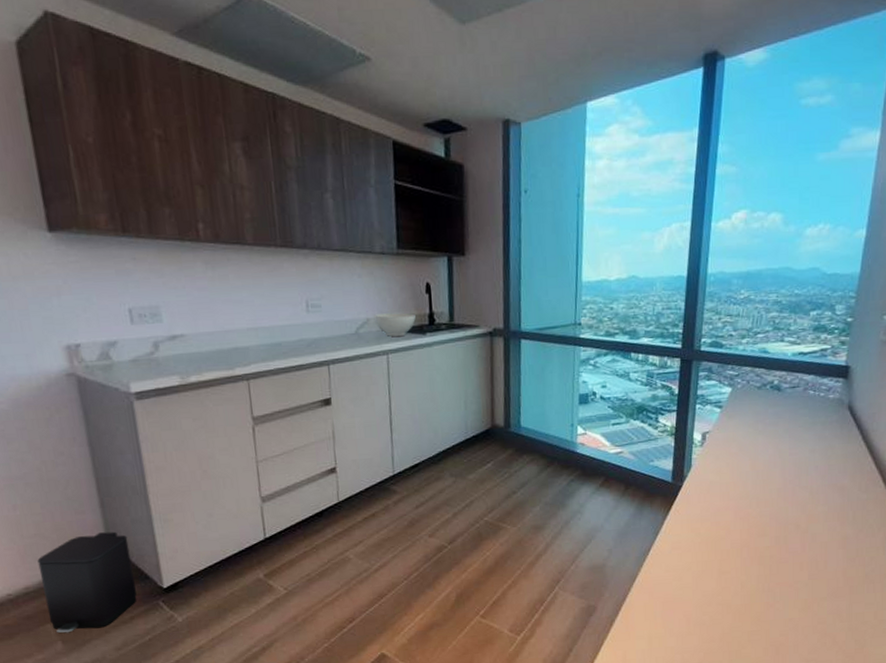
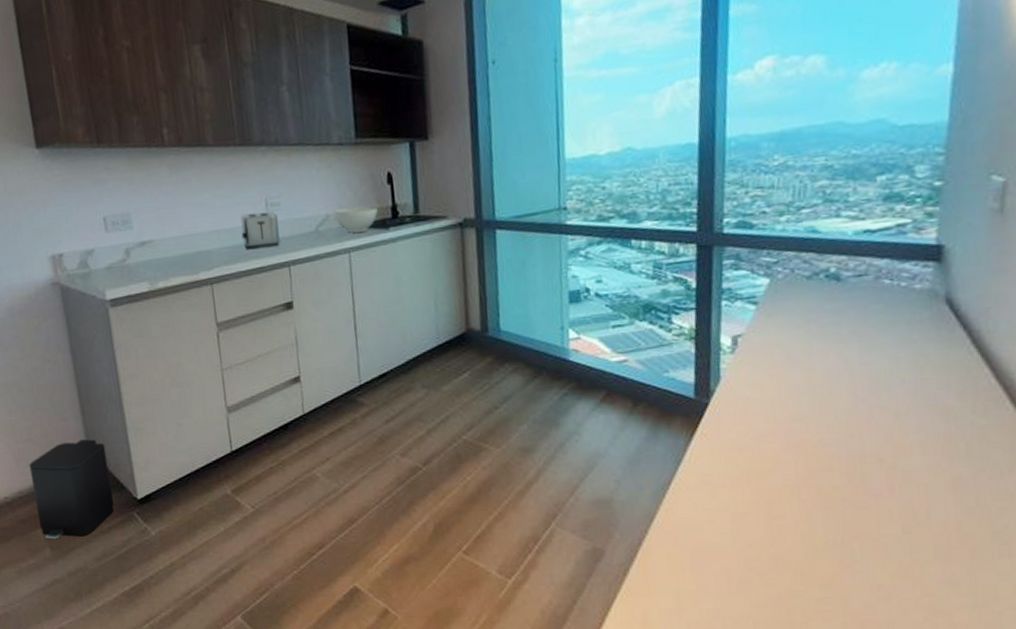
toaster: none [280,312,320,348] -> present [240,212,280,250]

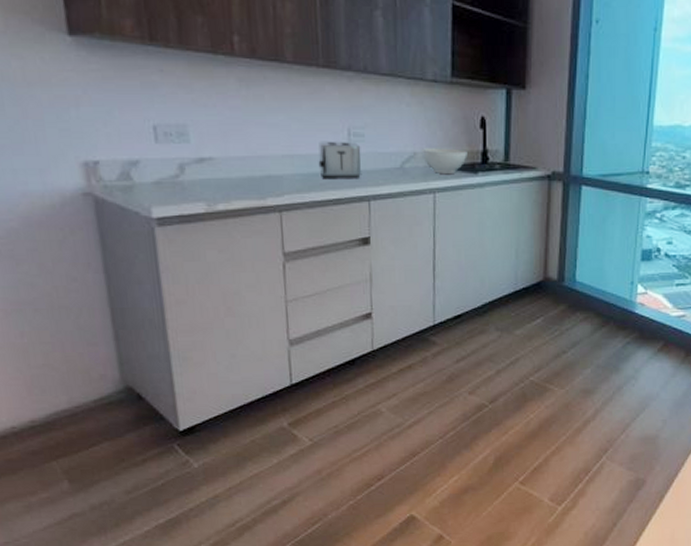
pedal bin: present [29,439,114,540] -> none [45,367,151,472]

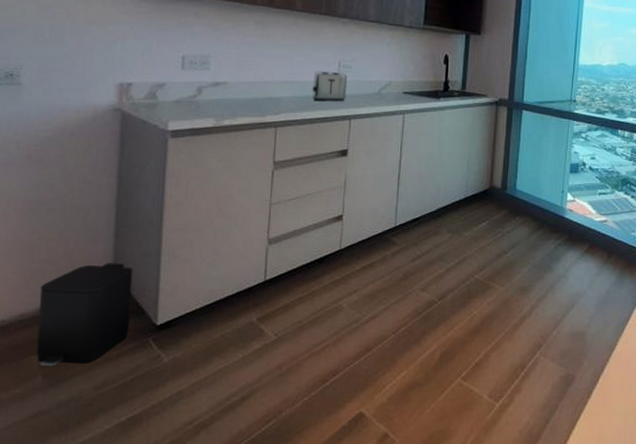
pedal bin: none [45,367,151,472] -> present [36,263,133,367]
bowl: present [421,148,469,173] -> none [396,78,434,99]

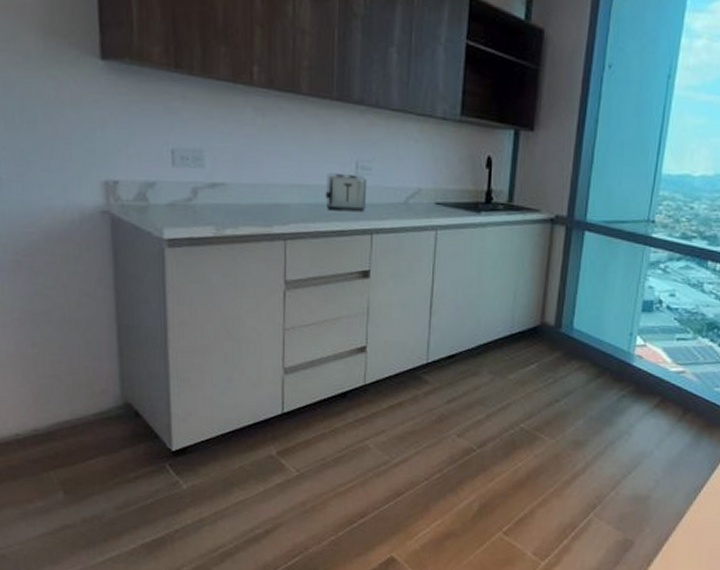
pedal bin: present [36,263,133,367] -> none [49,382,144,484]

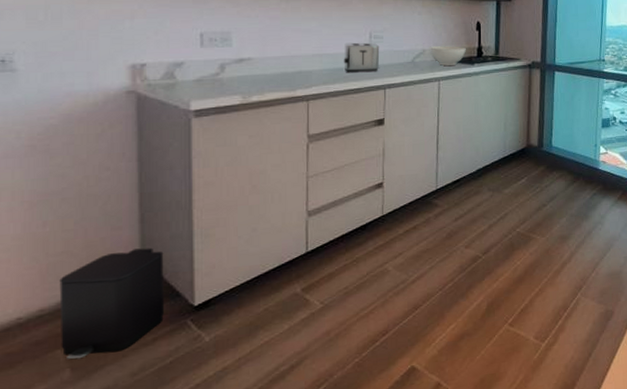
pedal bin: none [49,382,144,484] -> present [59,247,164,360]
bowl: none [426,185,473,212] -> present [429,46,467,66]

